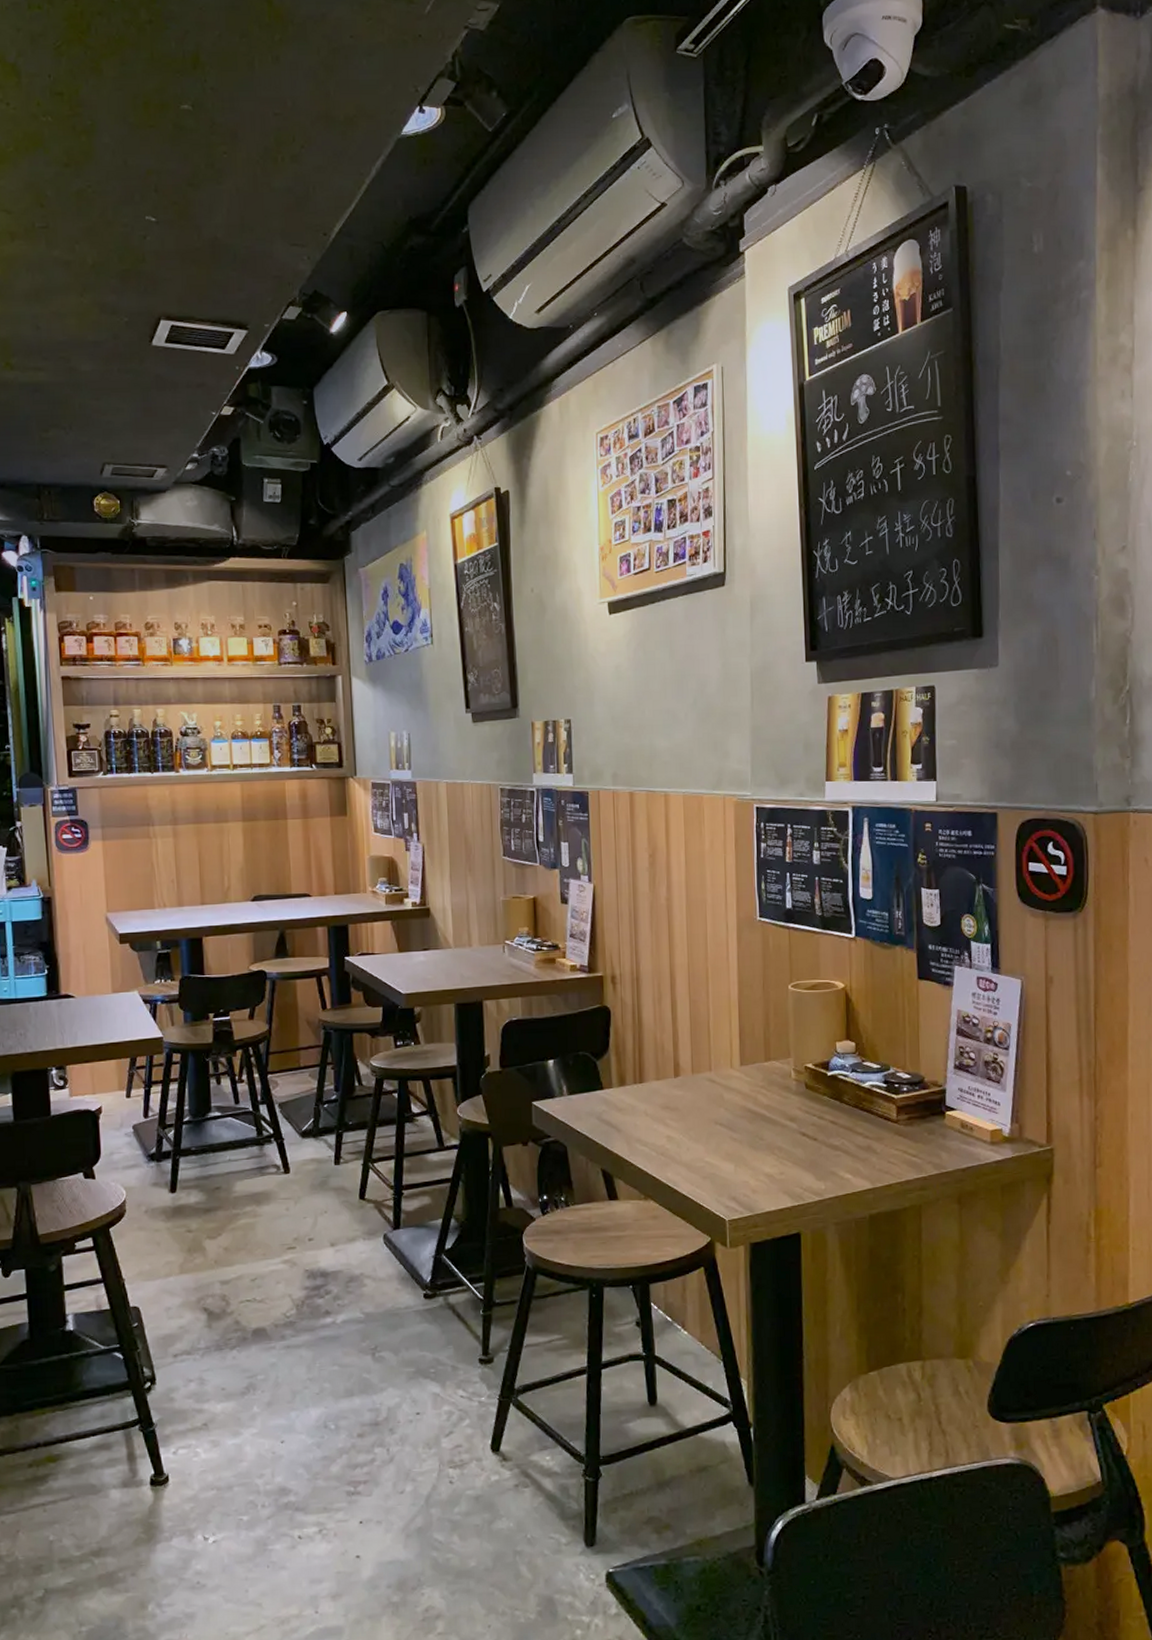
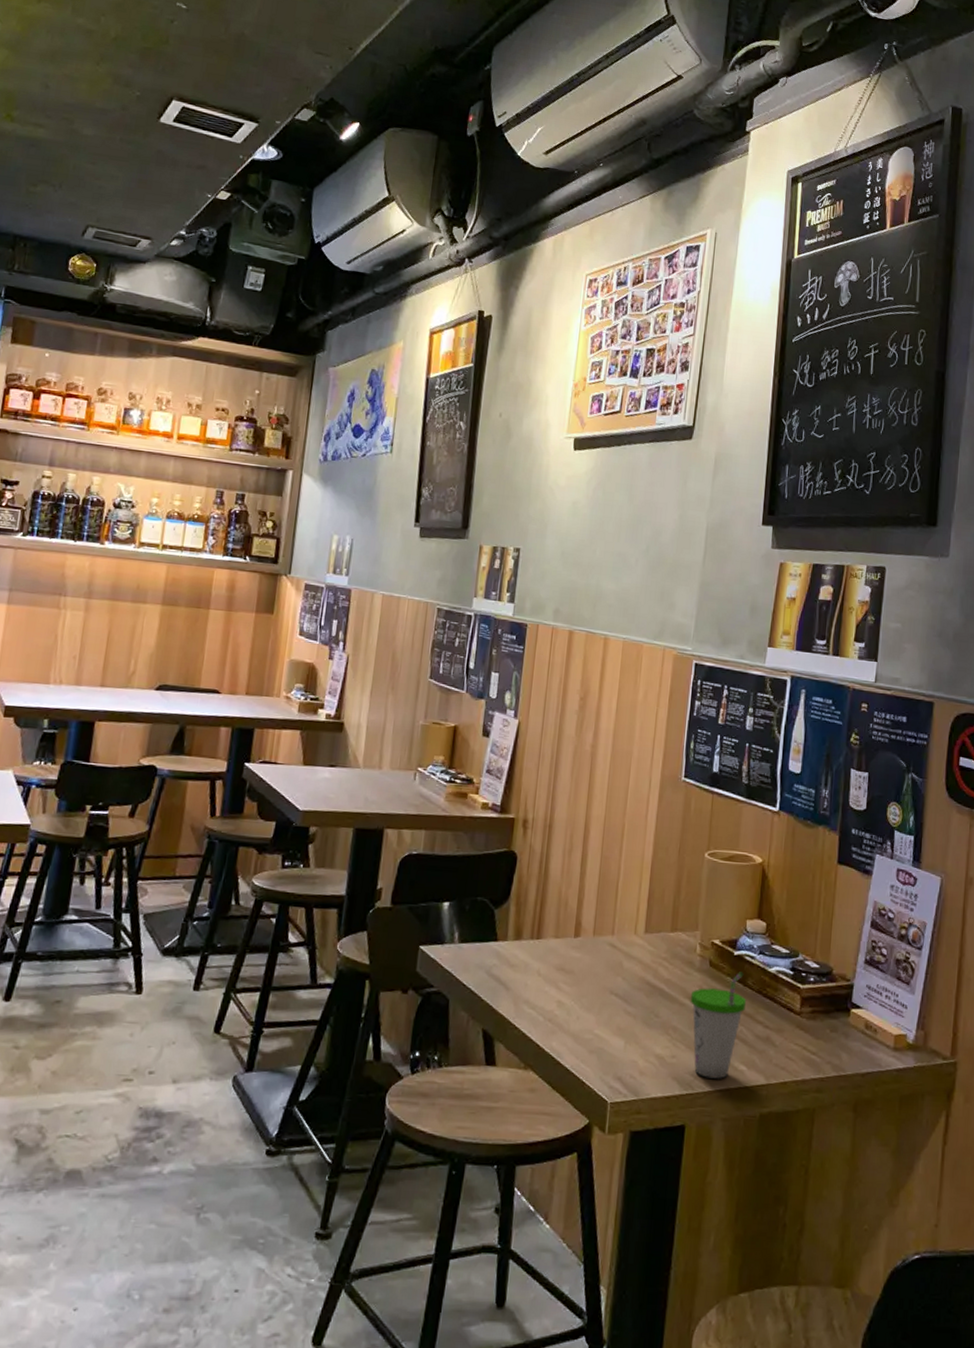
cup: none [791,1090,845,1189] -> present [690,972,747,1079]

